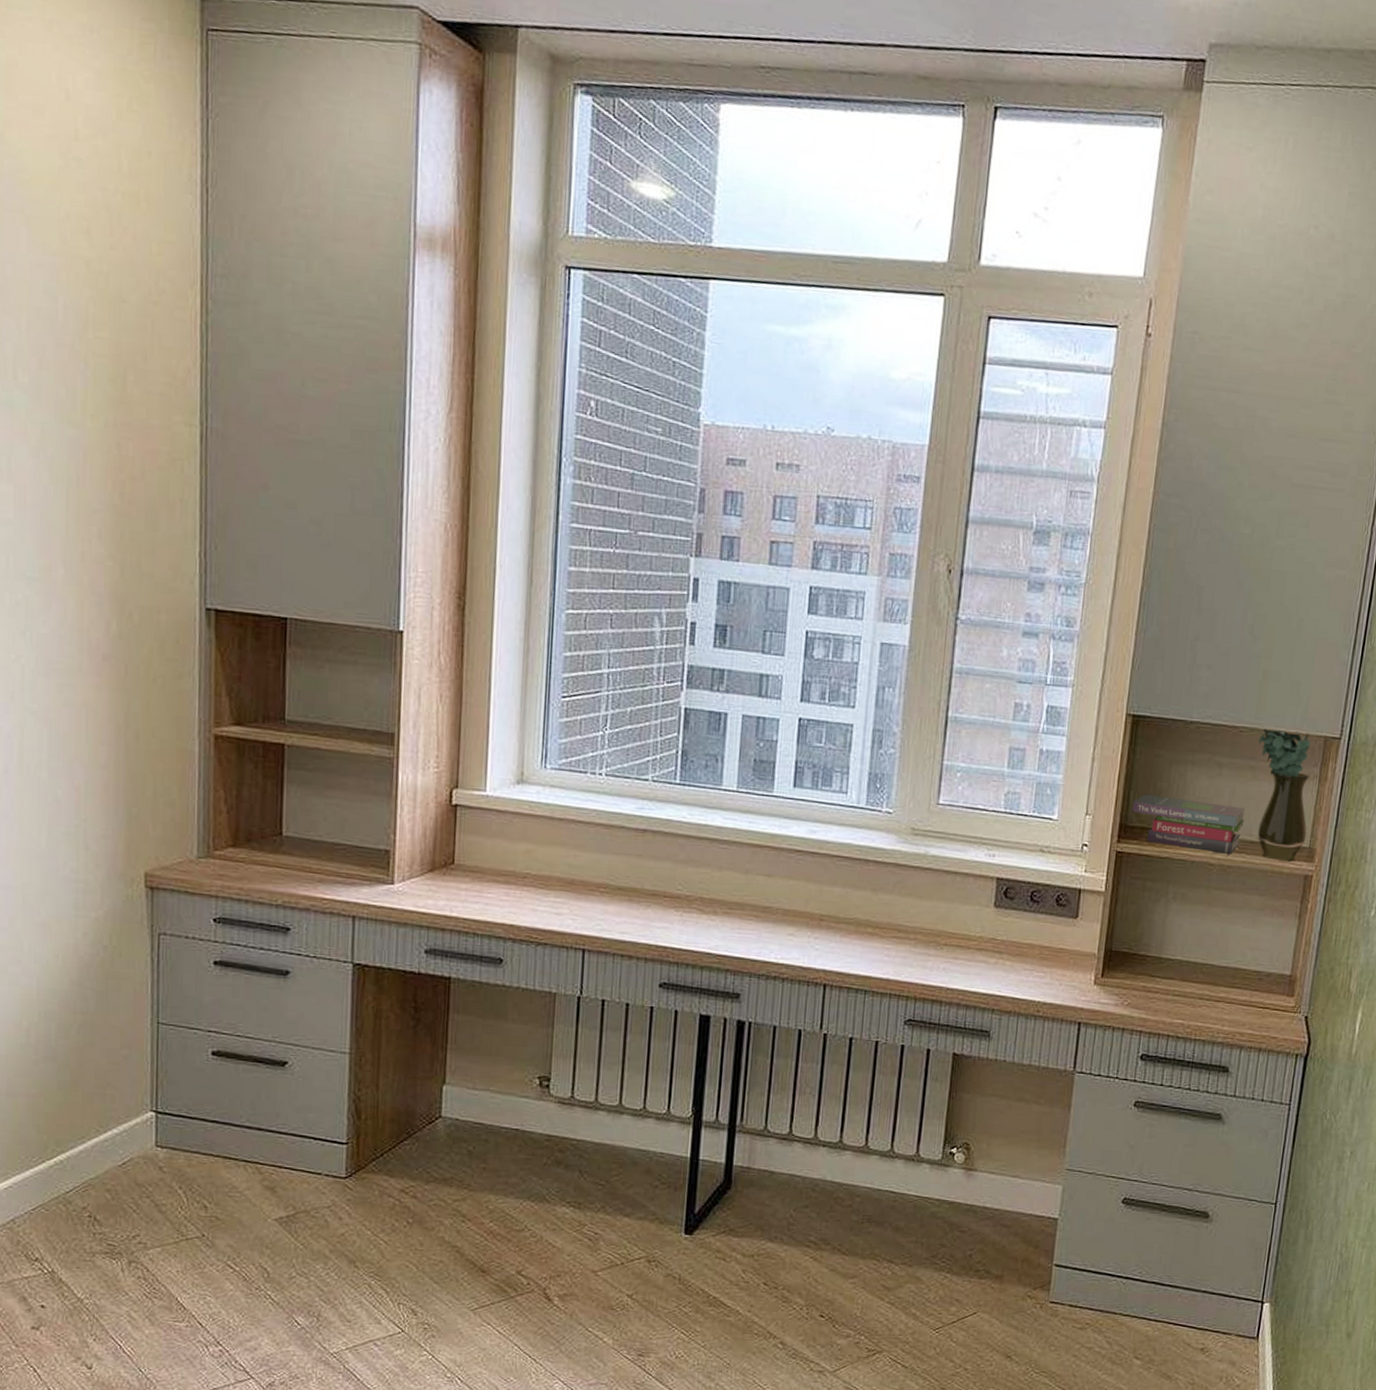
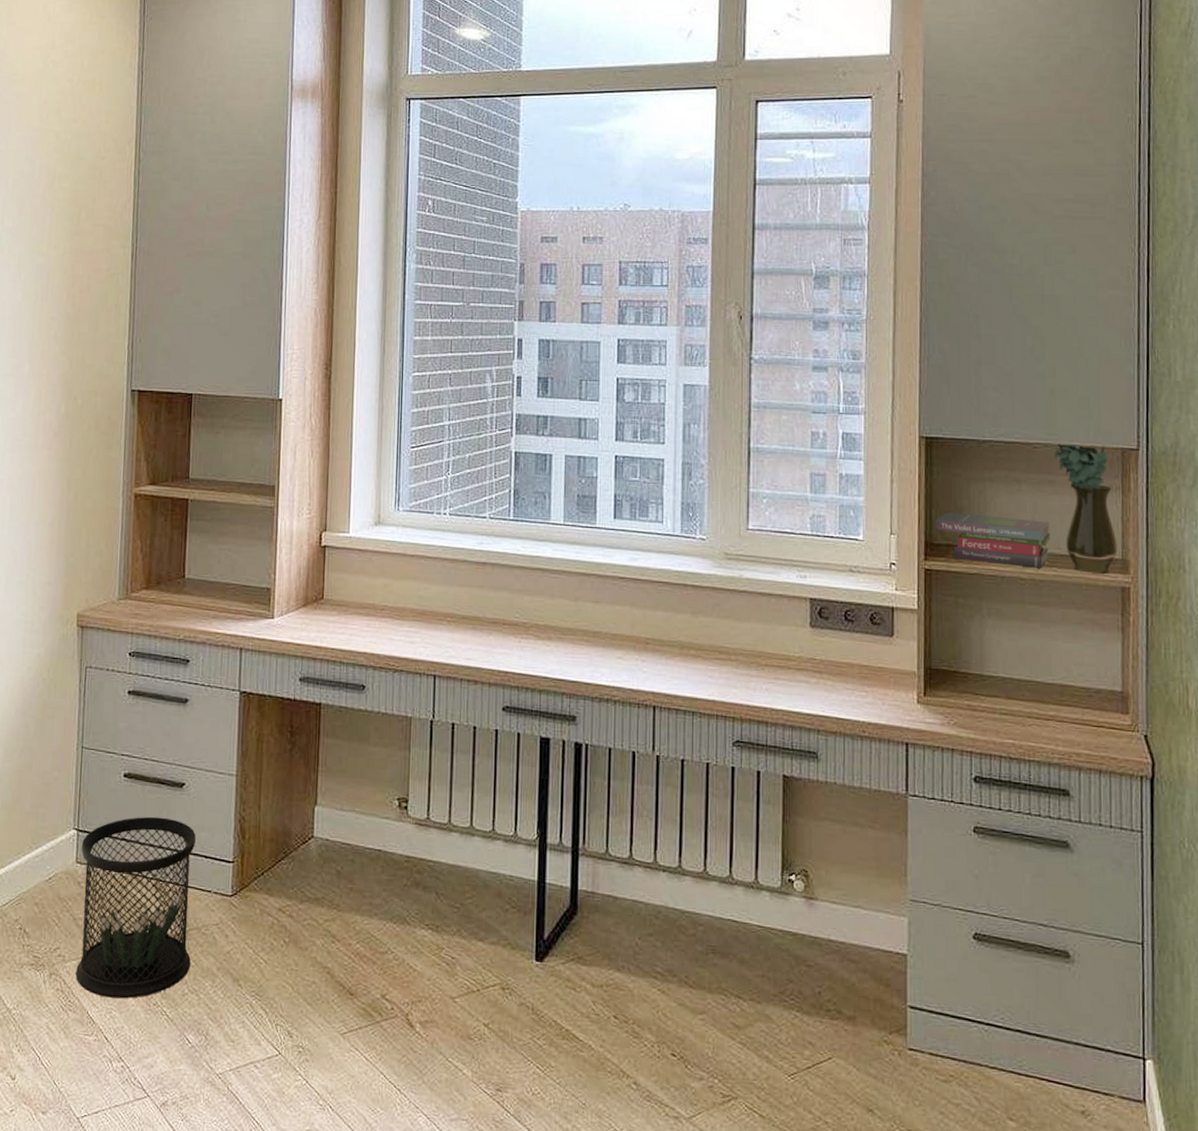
pencil holder: none [161,1097,302,1284] -> present [76,816,196,999]

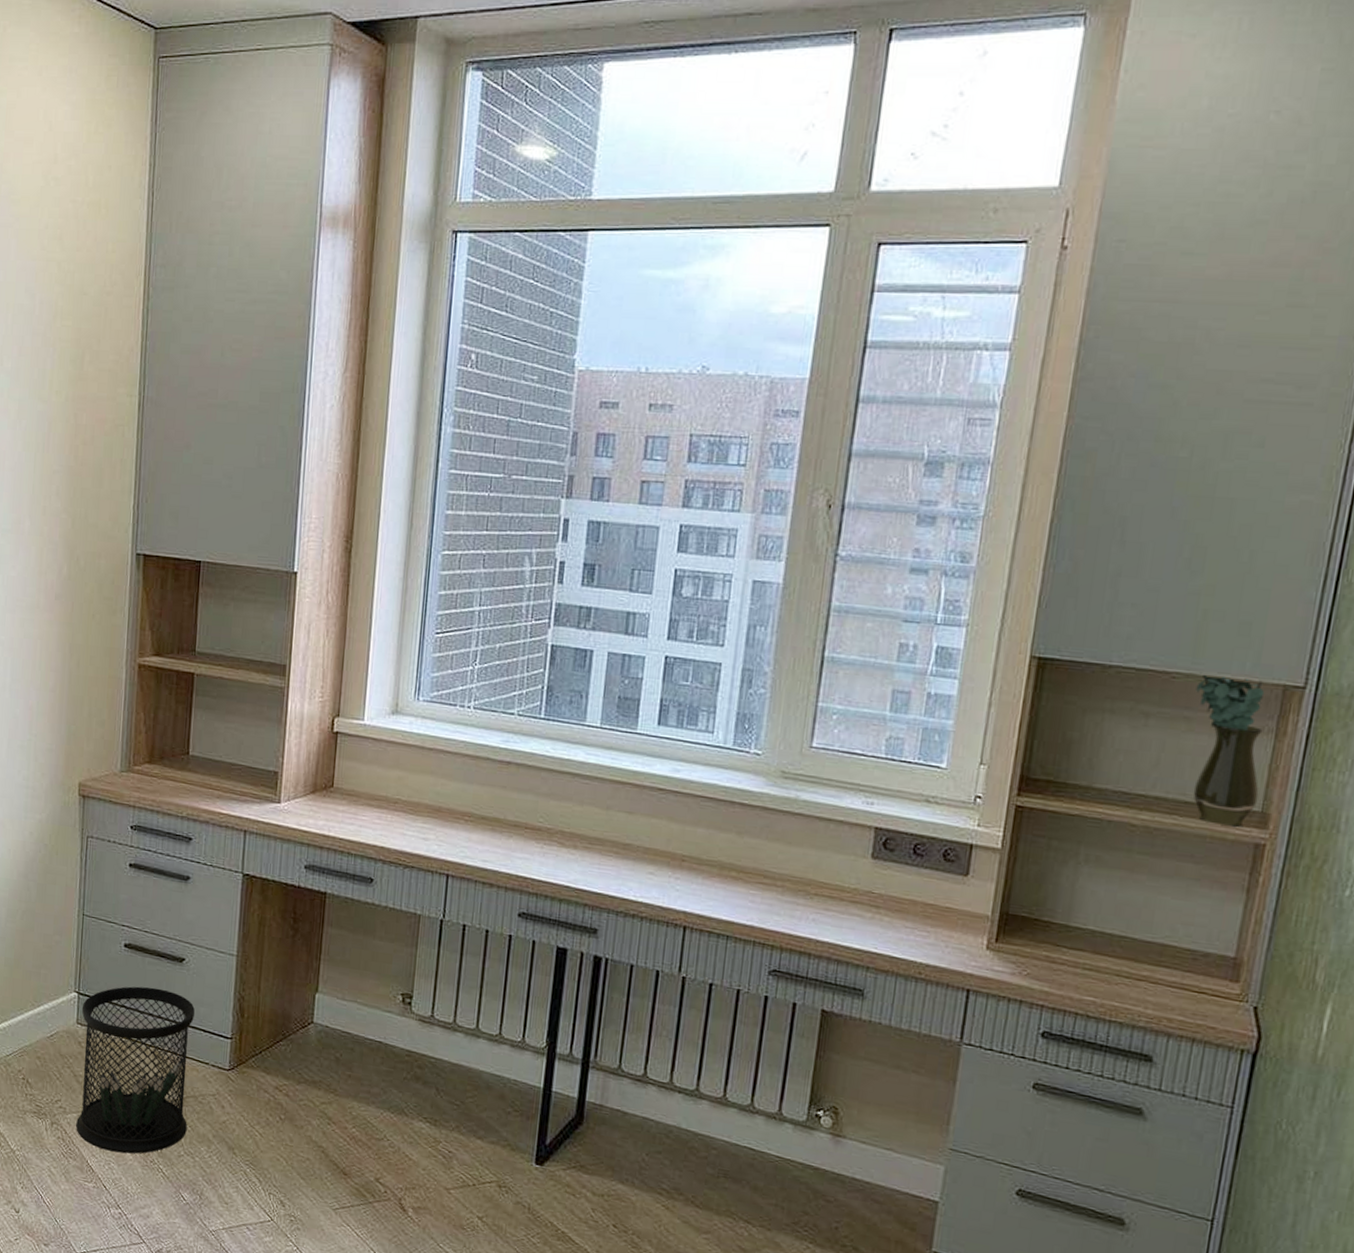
books: present [936,511,1050,568] -> none [1036,743,1178,815]

